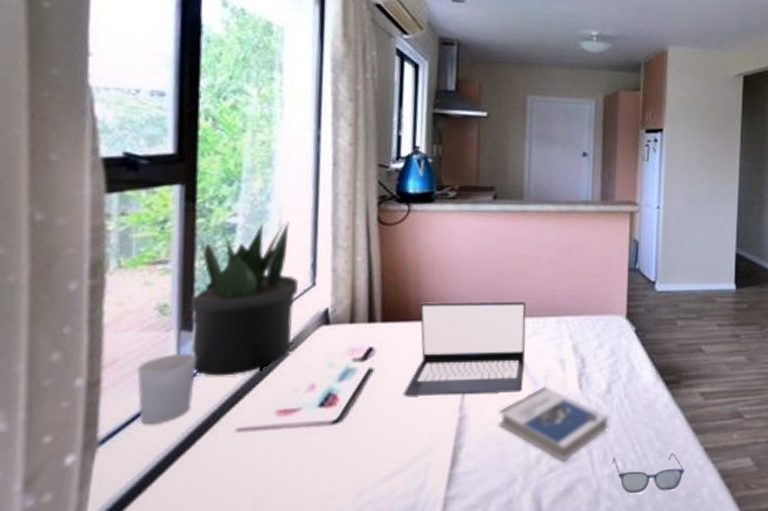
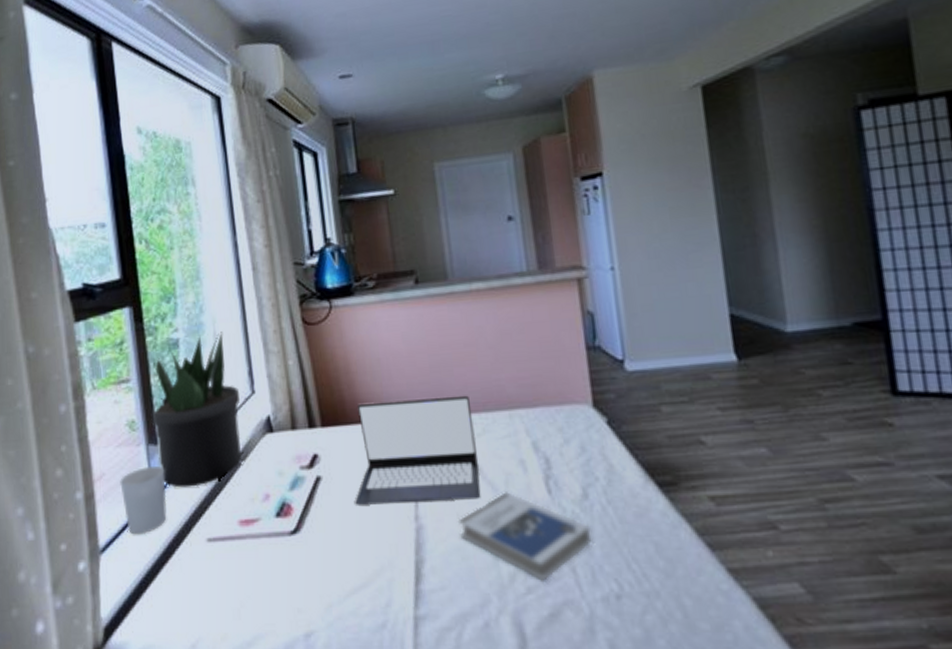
glasses: present [612,453,685,493] -> none [603,574,705,622]

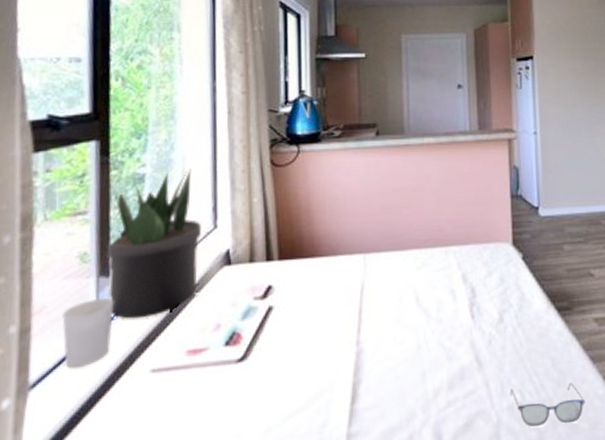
laptop: present [355,395,481,505] -> none [303,233,416,333]
hardback book: present [457,492,592,581] -> none [393,318,503,395]
glasses: none [603,574,705,622] -> present [510,383,586,427]

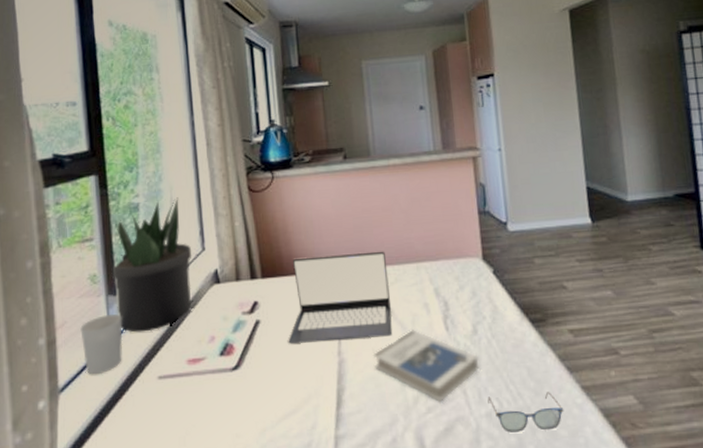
laptop: none [303,233,416,333] -> present [288,251,393,344]
hardback book: none [393,318,503,395] -> present [372,330,480,402]

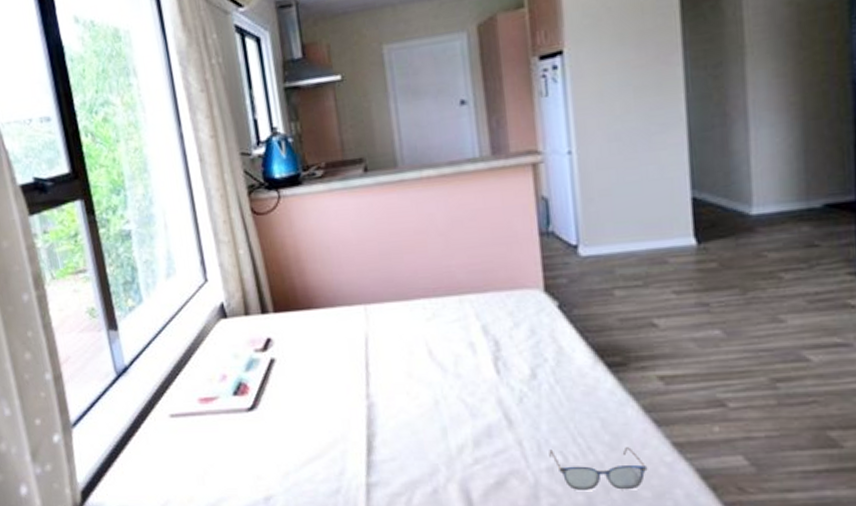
candle holder: present [80,313,123,374] -> none [85,349,131,410]
planter: present [111,197,192,333] -> none [108,222,199,369]
laptop: present [288,251,393,344] -> none [307,281,431,385]
hardback book: present [372,330,480,402] -> none [407,372,539,453]

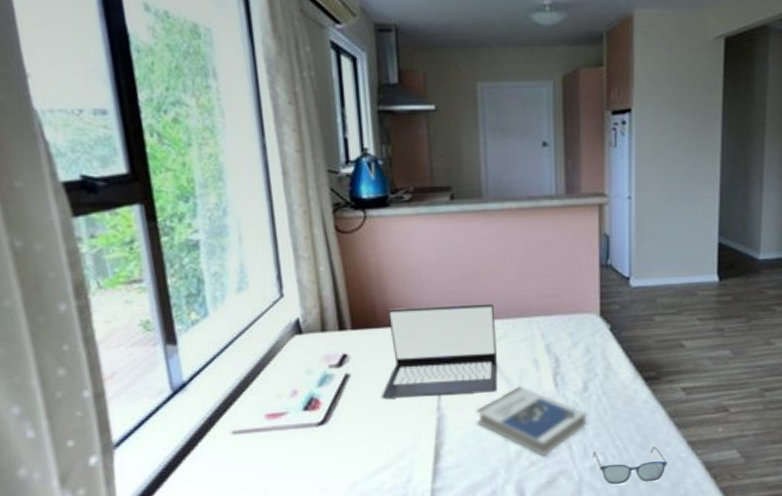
laptop: none [307,281,431,385] -> present [382,303,498,399]
hardback book: none [407,372,539,453] -> present [475,386,587,456]

